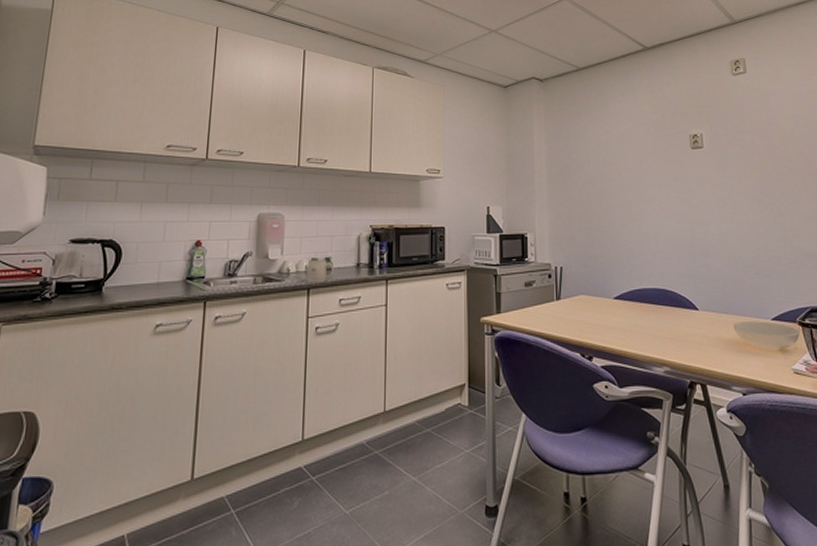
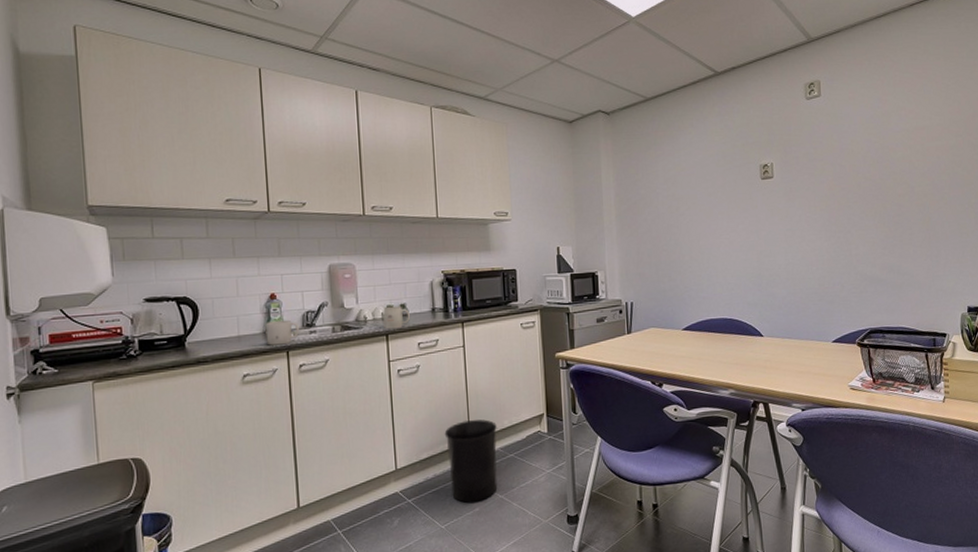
mug: none [185,268,221,295] -> present [265,319,300,346]
waste bin: none [358,387,415,485] -> present [444,419,498,504]
bowl: present [733,321,801,352] -> none [795,343,859,371]

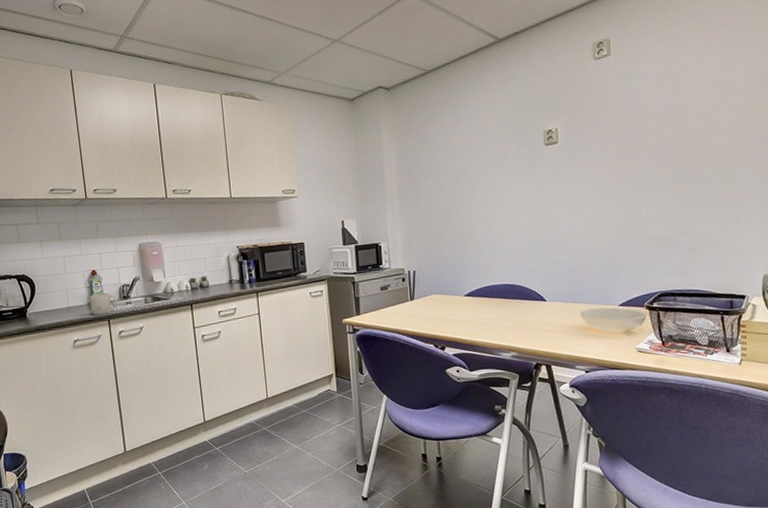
mug: present [383,306,411,330] -> none [187,278,211,300]
waste bin: present [444,419,498,504] -> none [244,379,293,452]
bowl: none [795,343,859,371] -> present [580,307,648,334]

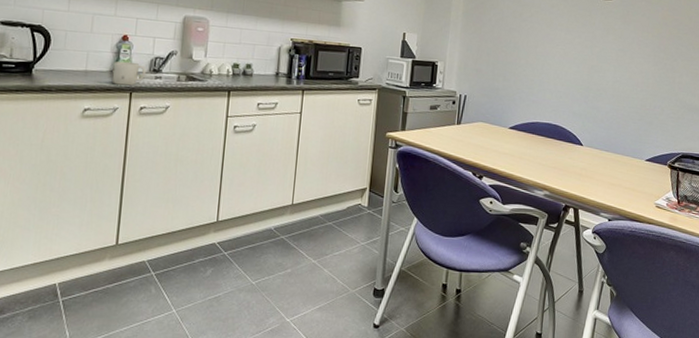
bowl: present [580,307,648,334] -> none [610,159,669,188]

